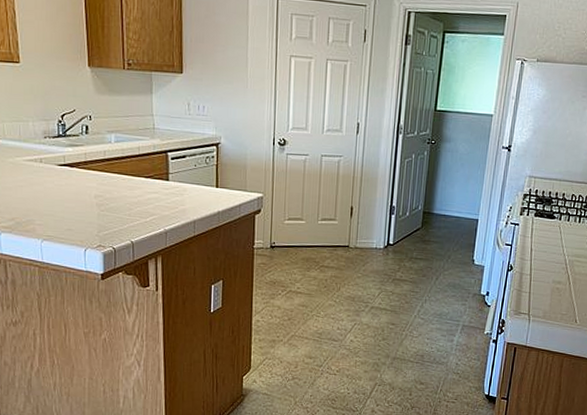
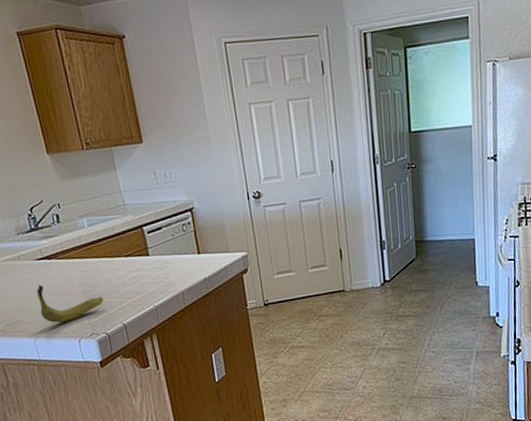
banana: none [52,189,116,230] -> present [36,284,104,323]

